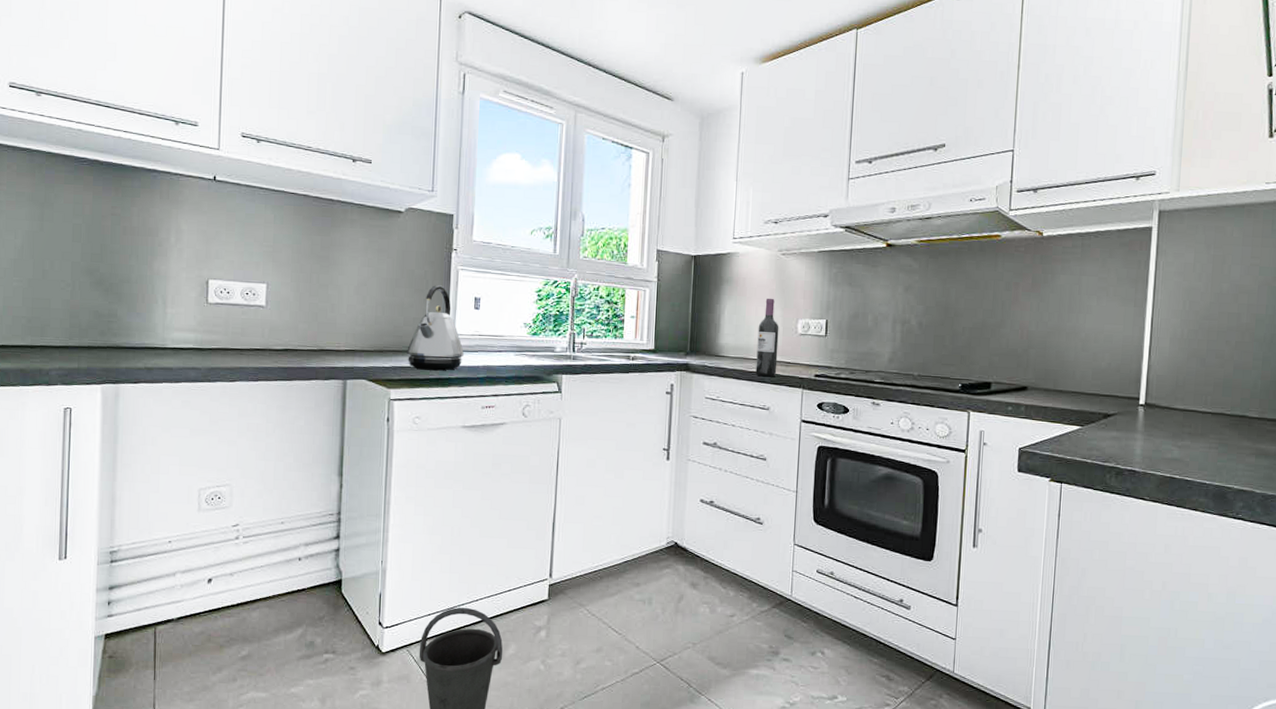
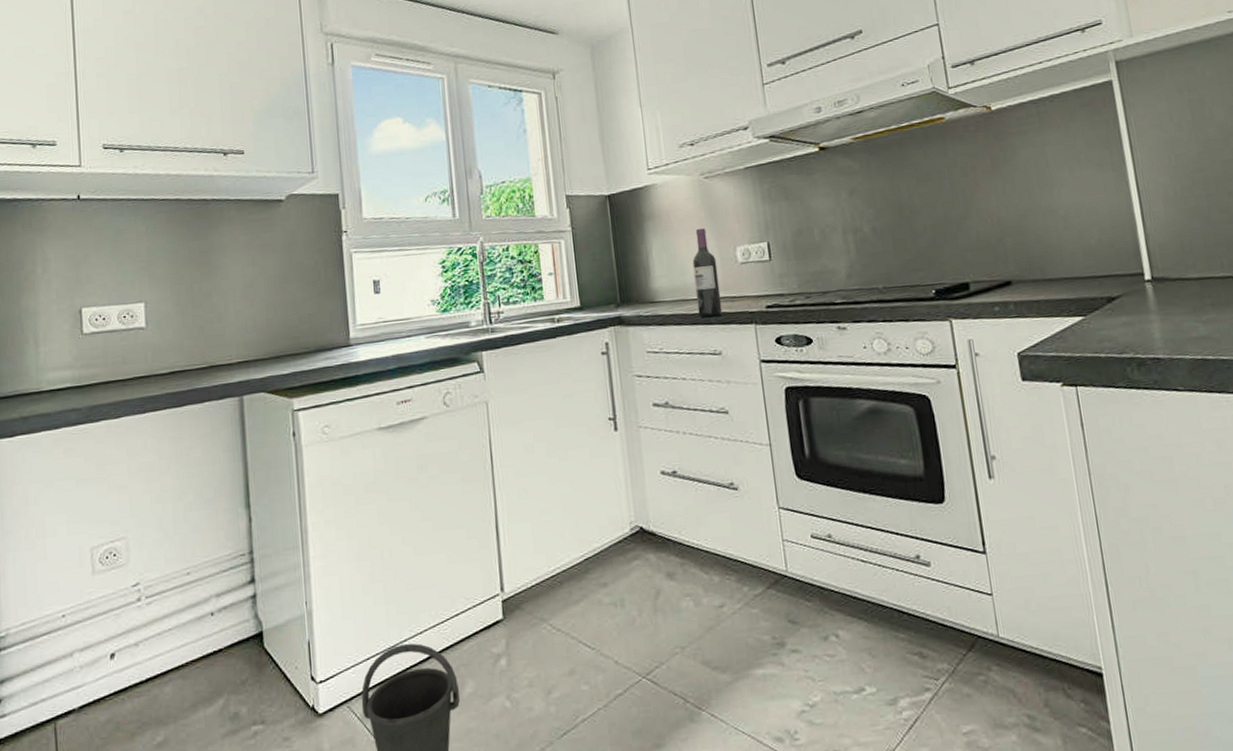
kettle: present [407,284,465,371] -> none [306,272,370,371]

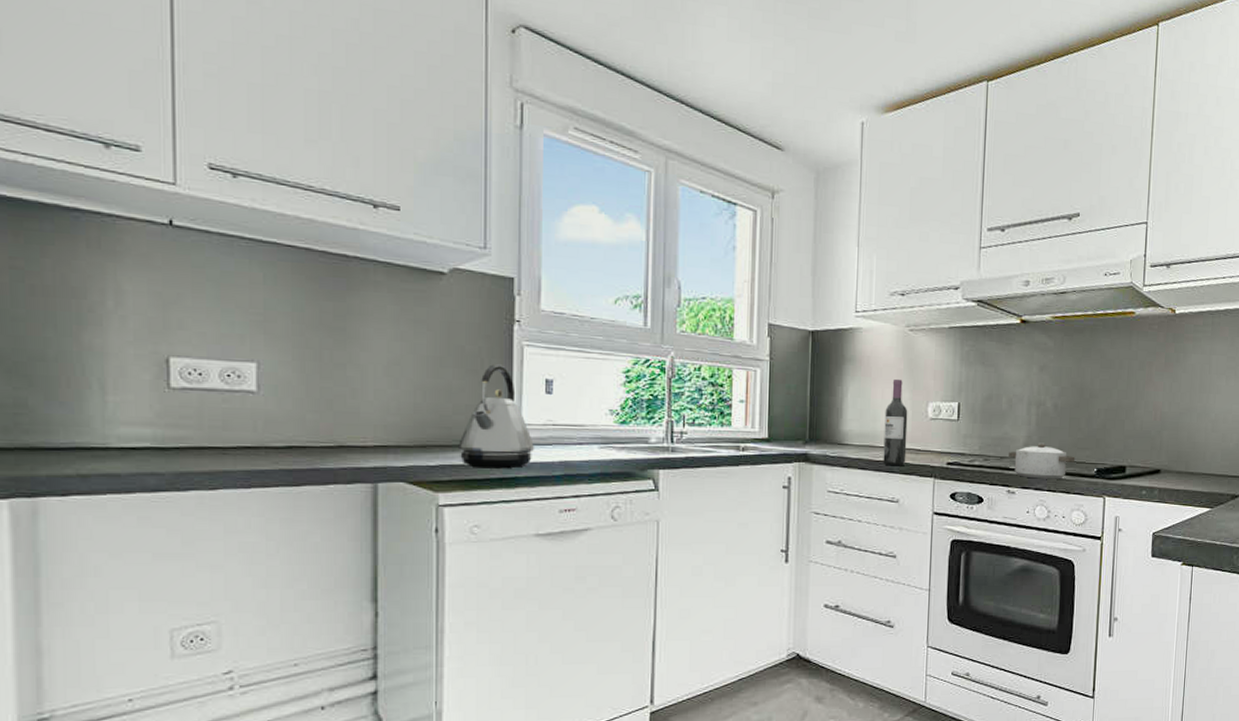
kettle: none [306,272,370,371] -> present [458,363,535,469]
cooking pot: none [831,270,908,311] -> present [1009,442,1075,479]

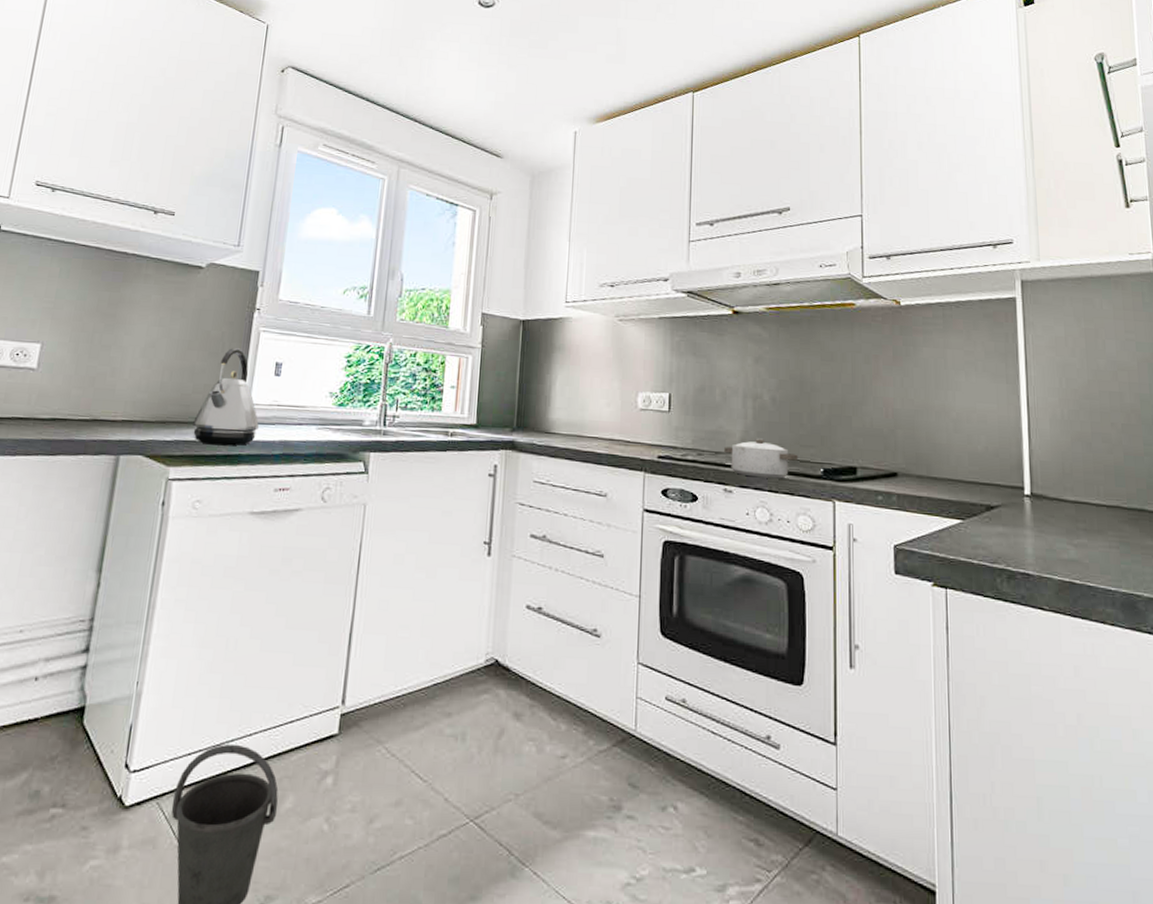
wine bottle: present [883,378,908,466] -> none [591,368,617,458]

